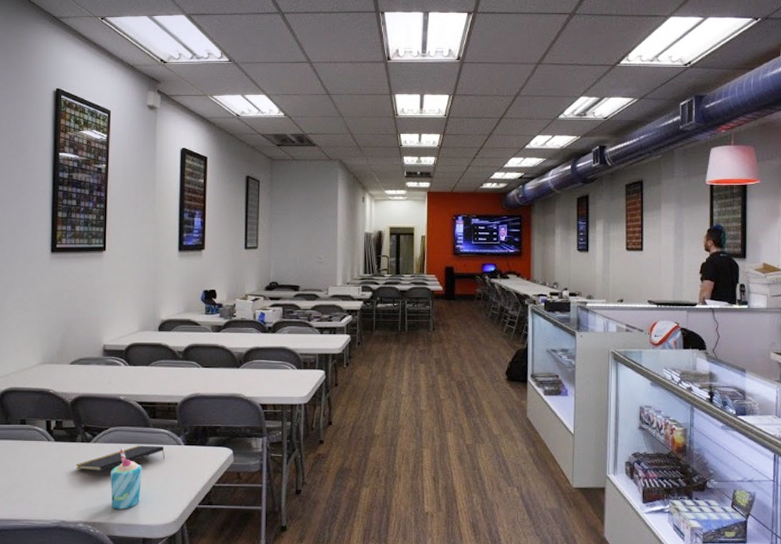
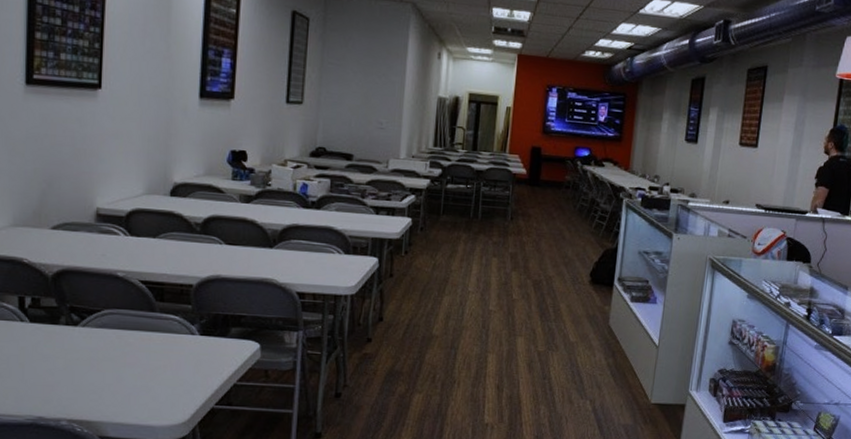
notepad: present [76,445,165,471] -> none [58,332,174,361]
milkshake: present [110,447,143,509] -> none [103,334,146,407]

